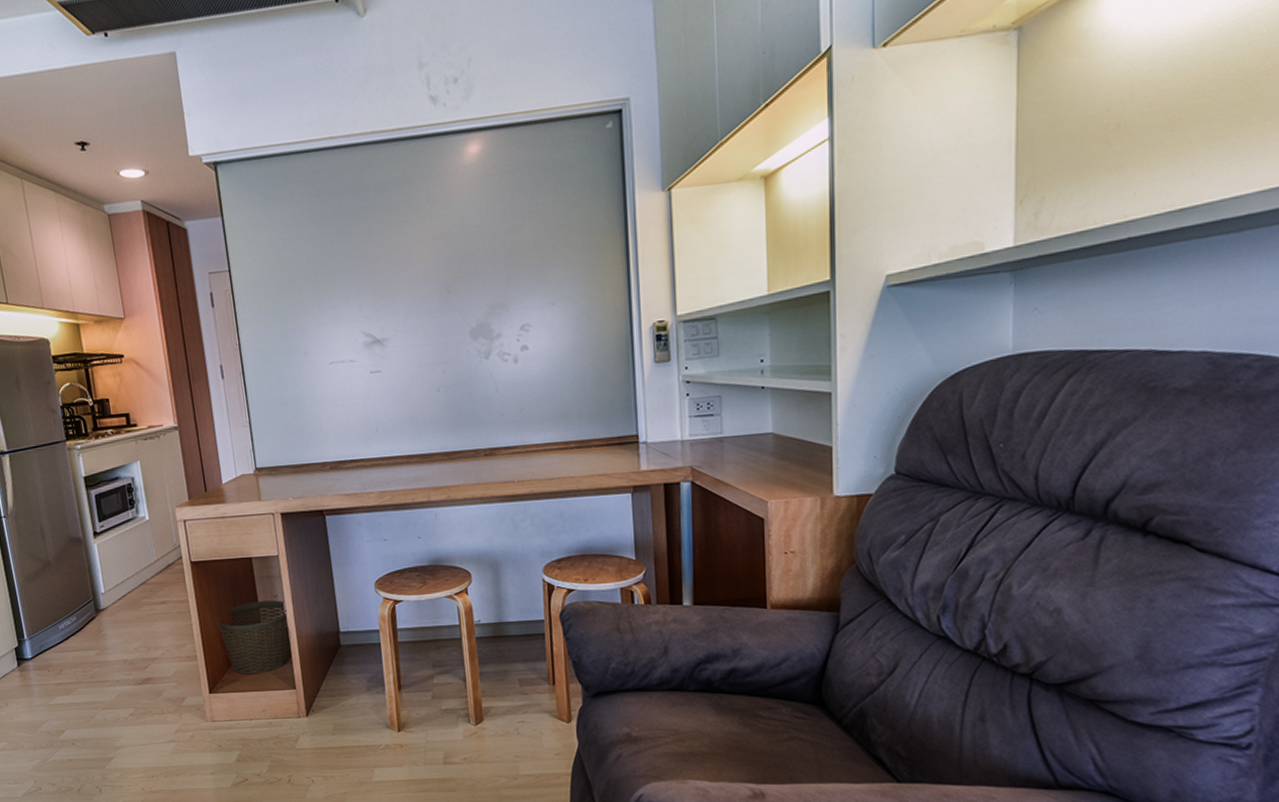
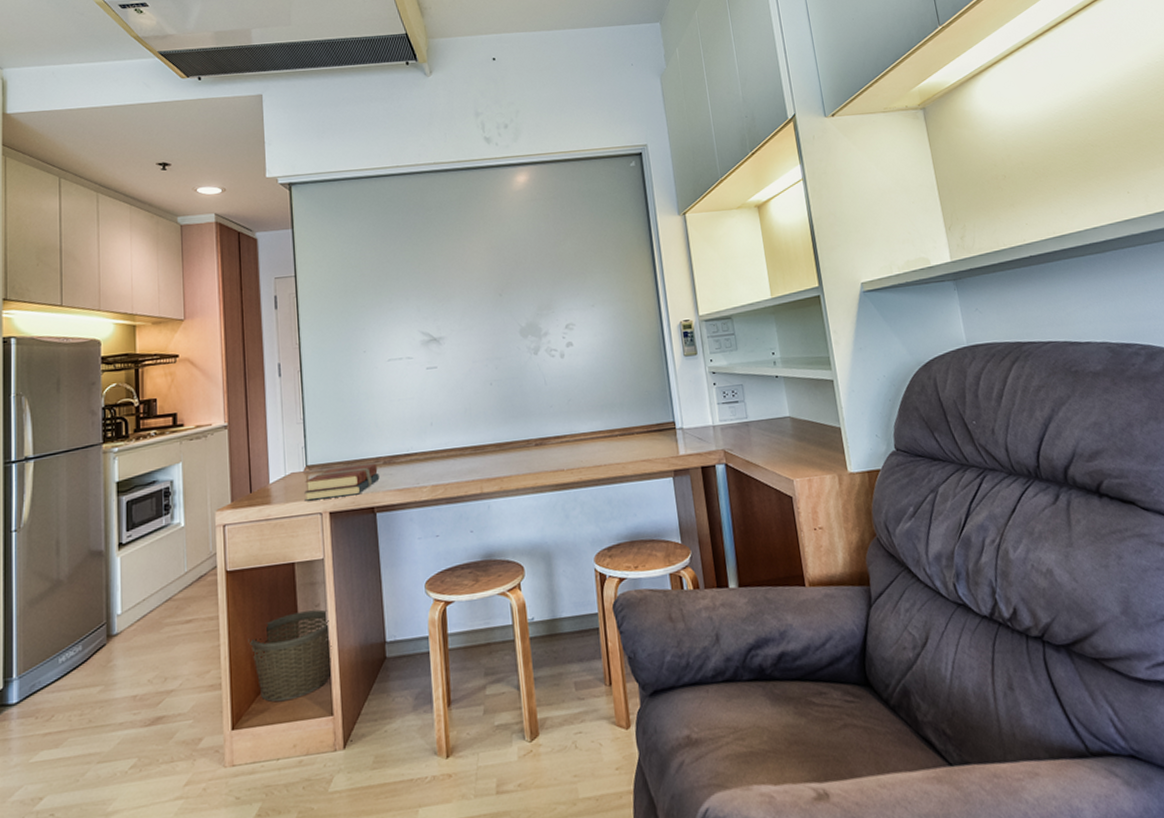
books: none [255,468,327,502] -> present [304,463,380,501]

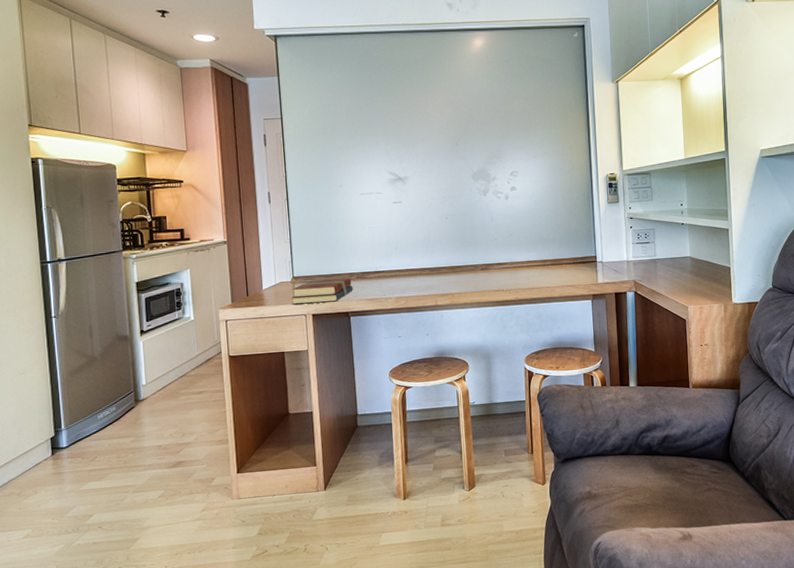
basket: present [248,609,332,703] -> none [248,388,315,455]

